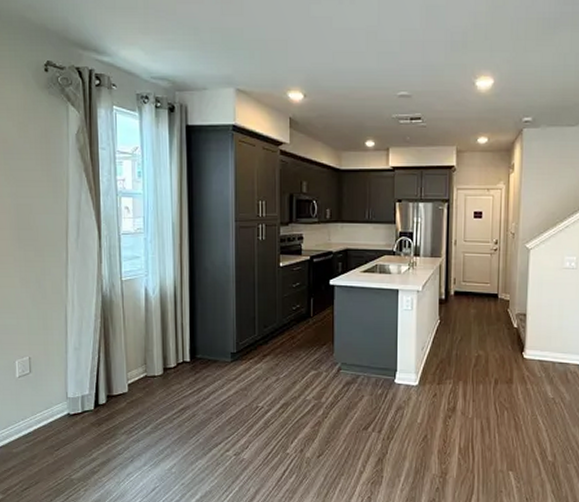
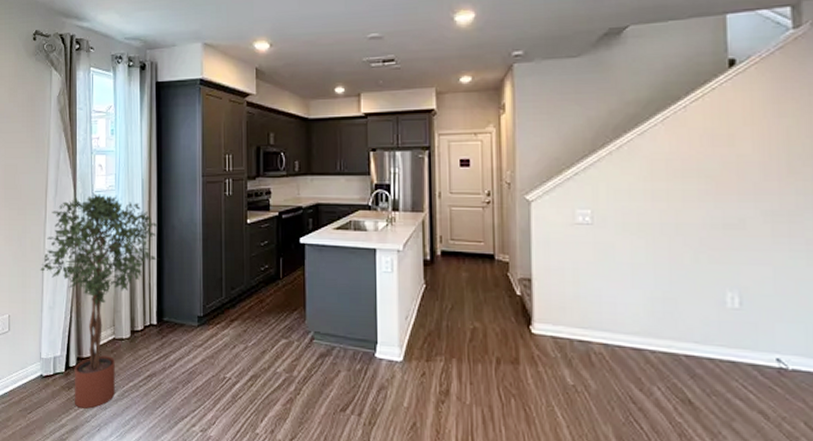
potted tree: none [63,236,190,442] -> present [40,194,158,409]

